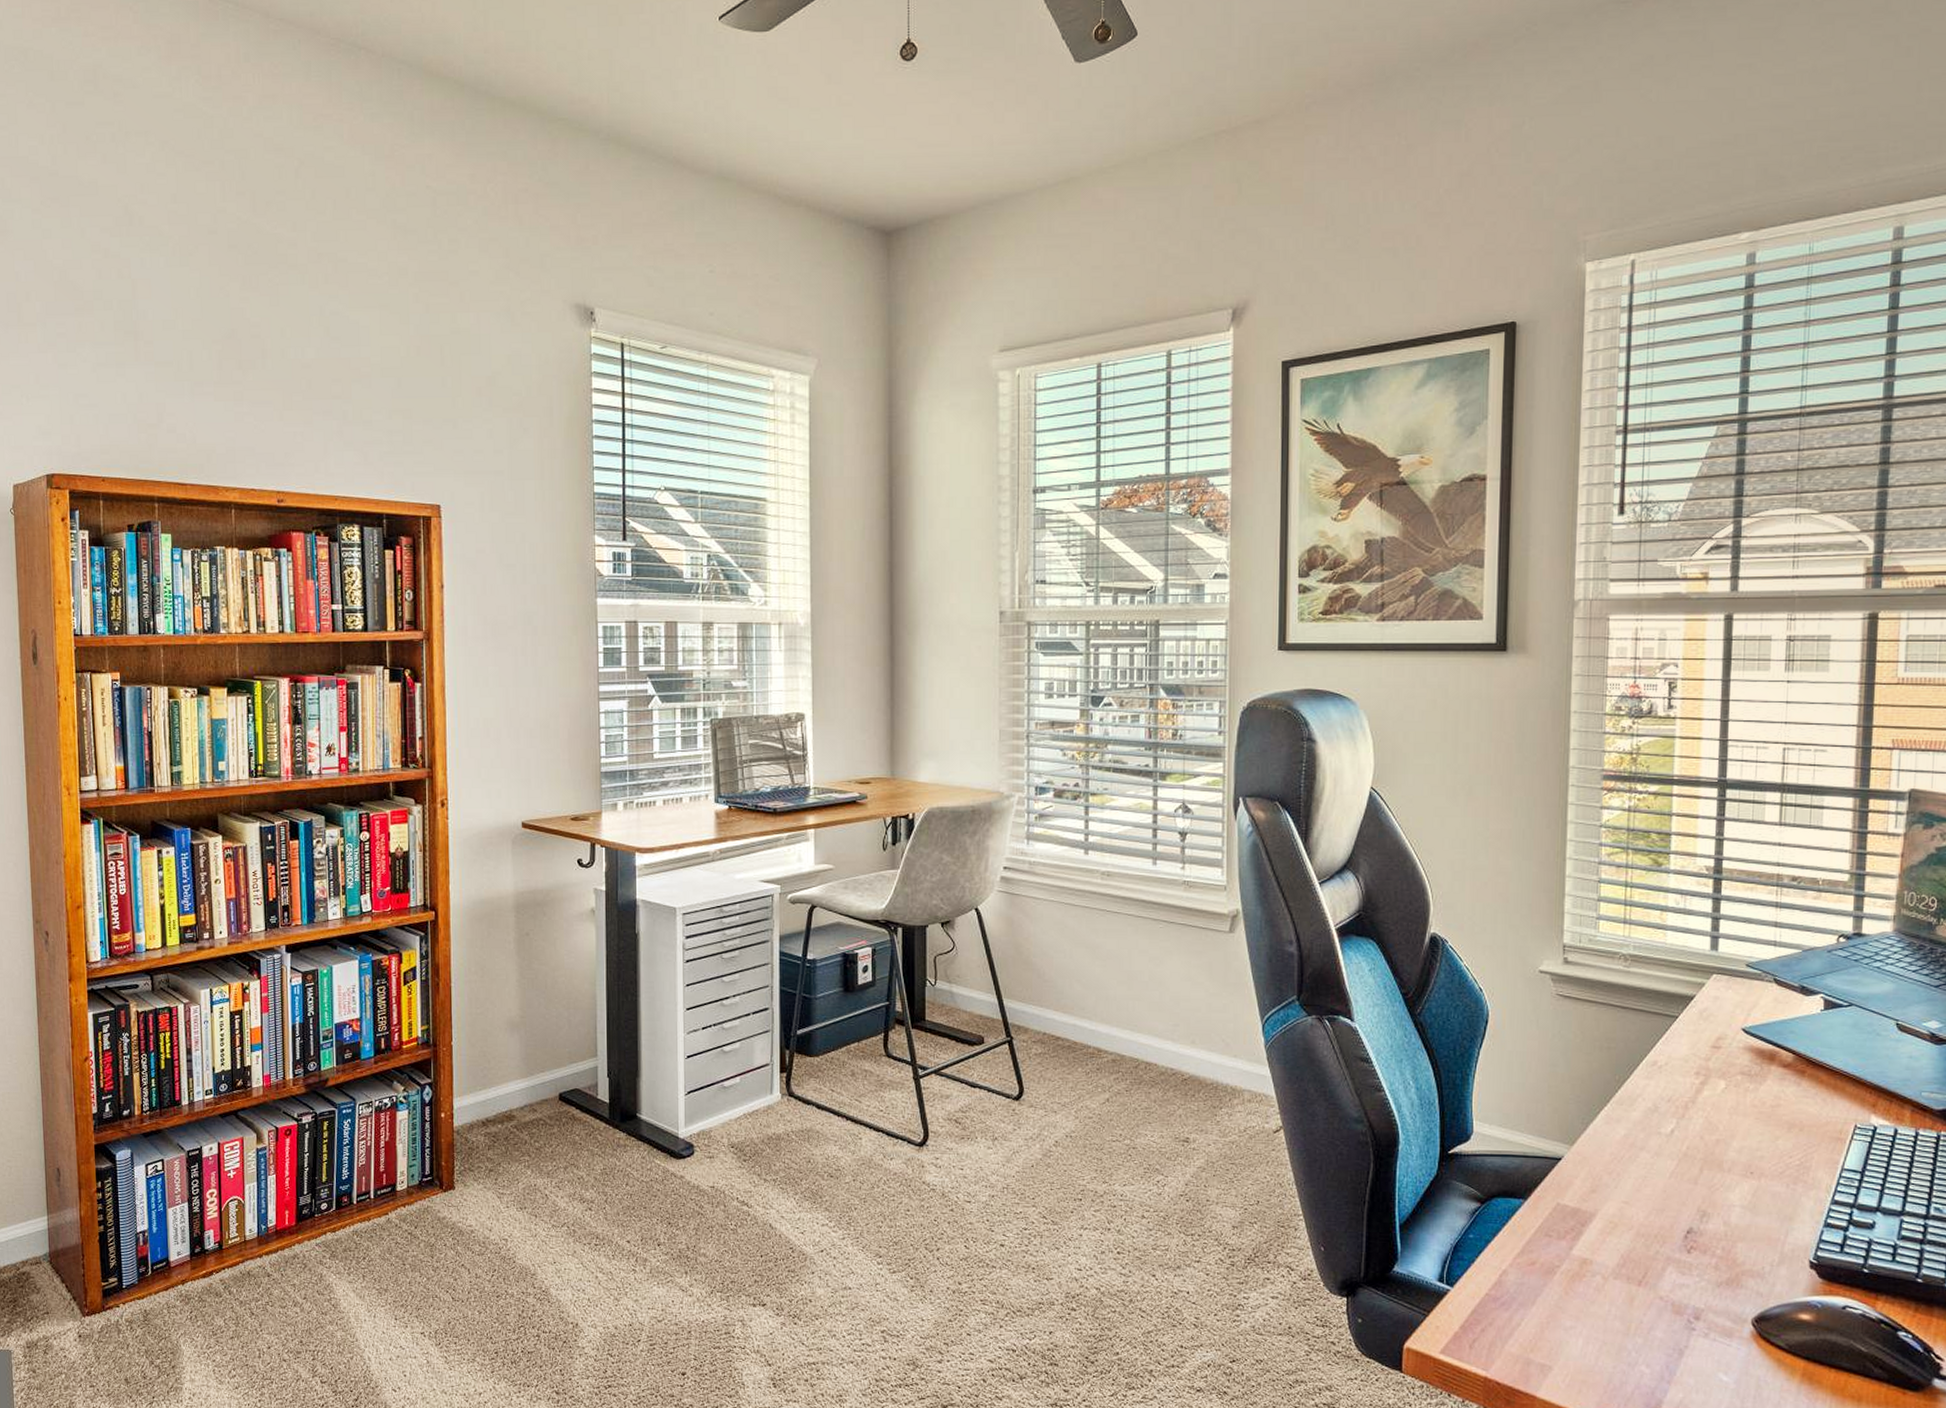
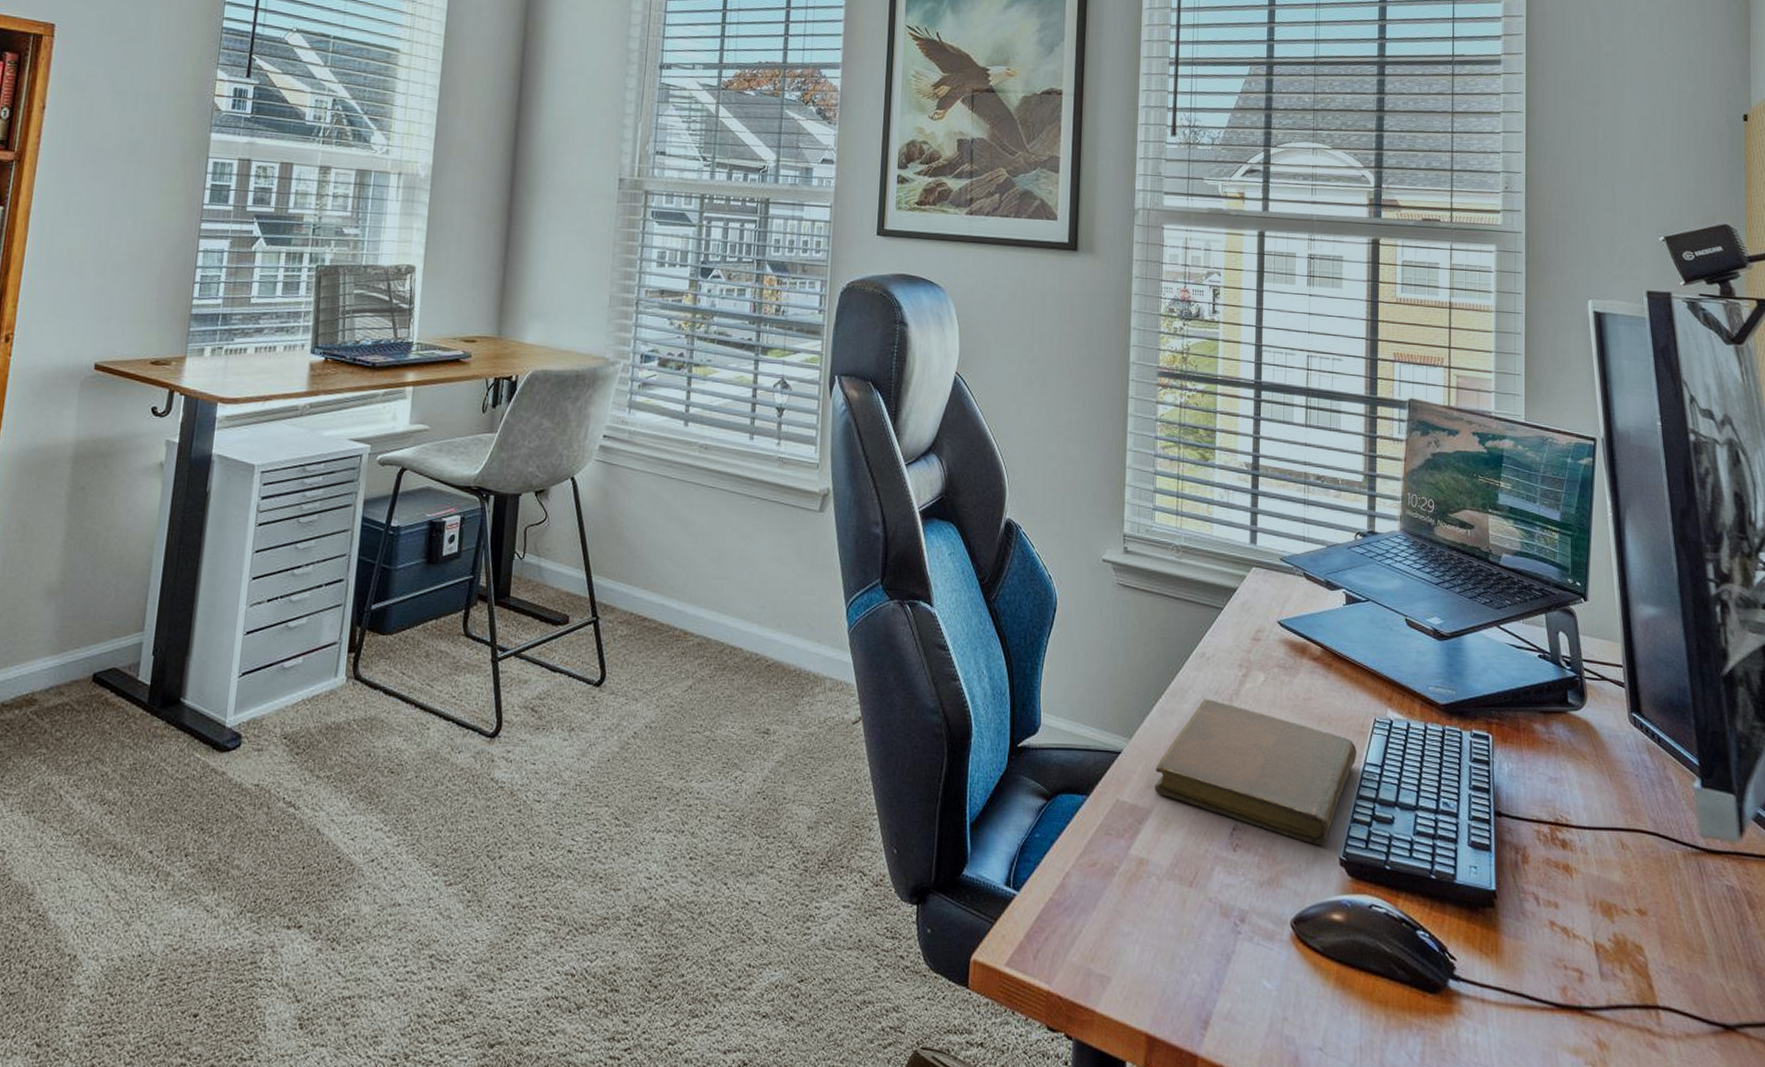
notebook: none [1599,1107,1833,1249] -> present [1155,699,1357,846]

